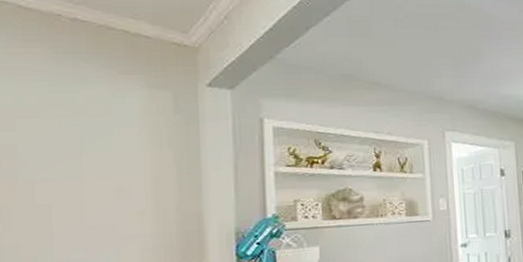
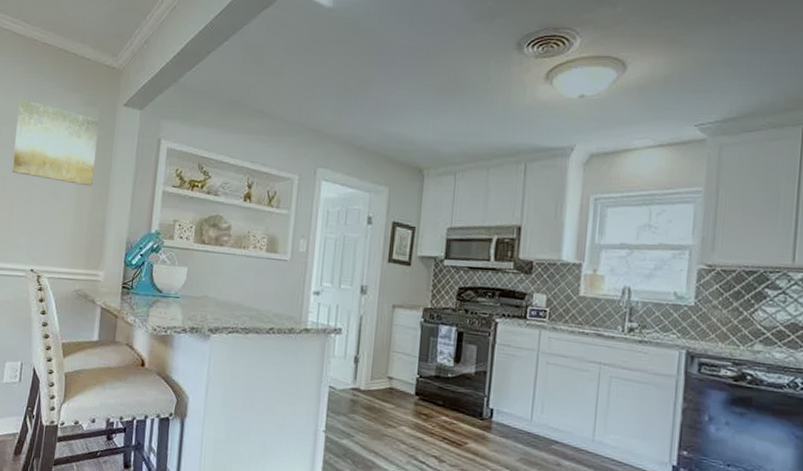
wall art: none [42,85,177,179] -> present [11,98,99,187]

